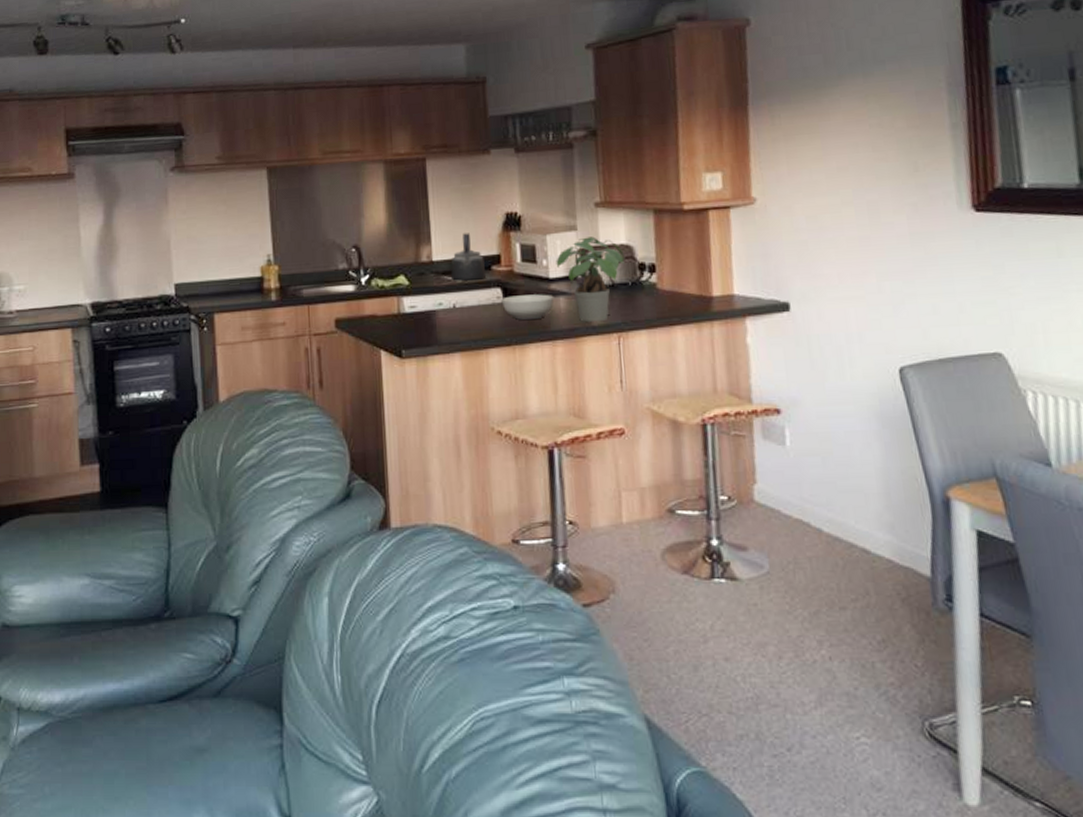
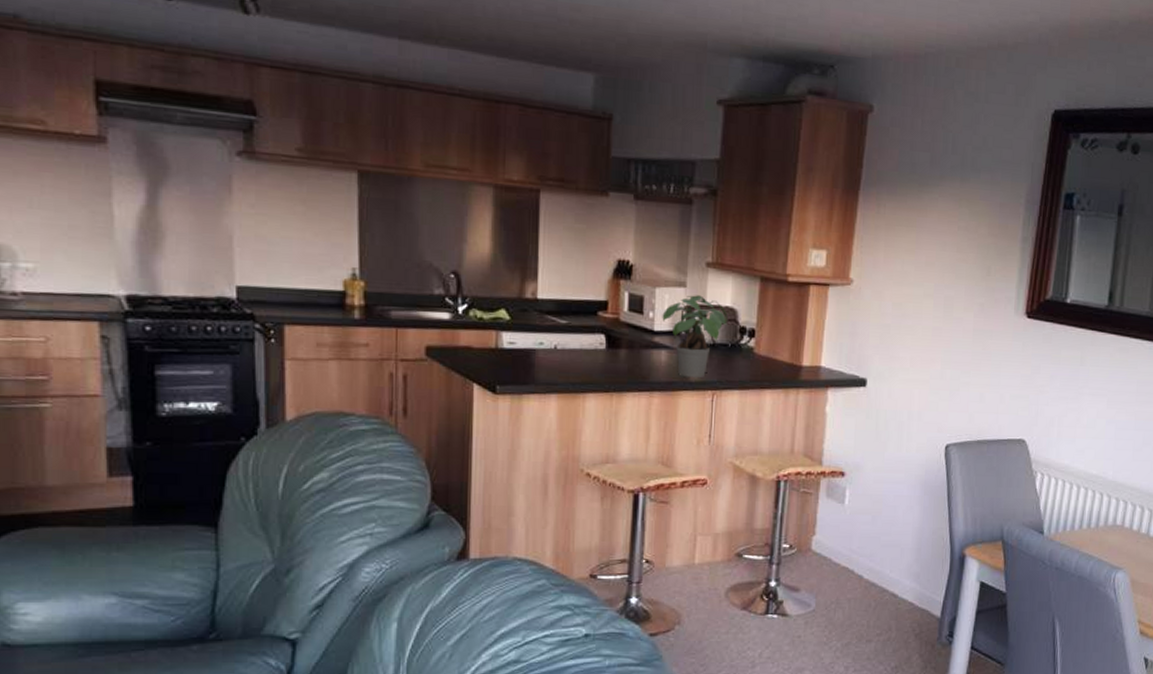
kettle: present [451,233,487,282] -> none [555,274,592,325]
bowl: present [501,294,554,320] -> none [604,343,657,369]

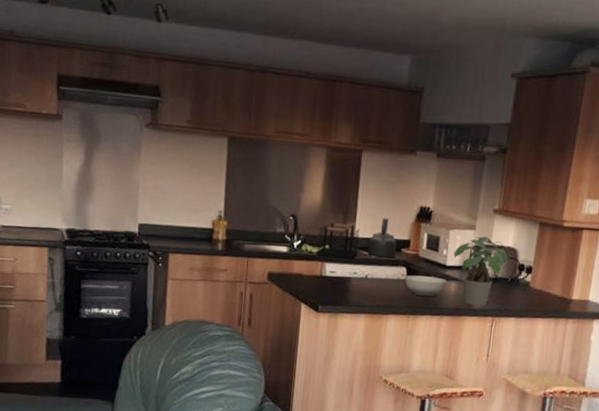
dish rack: none [489,280,543,327] -> present [316,222,360,259]
kettle: none [555,274,592,325] -> present [368,218,397,259]
bowl: none [604,343,657,369] -> present [404,275,448,297]

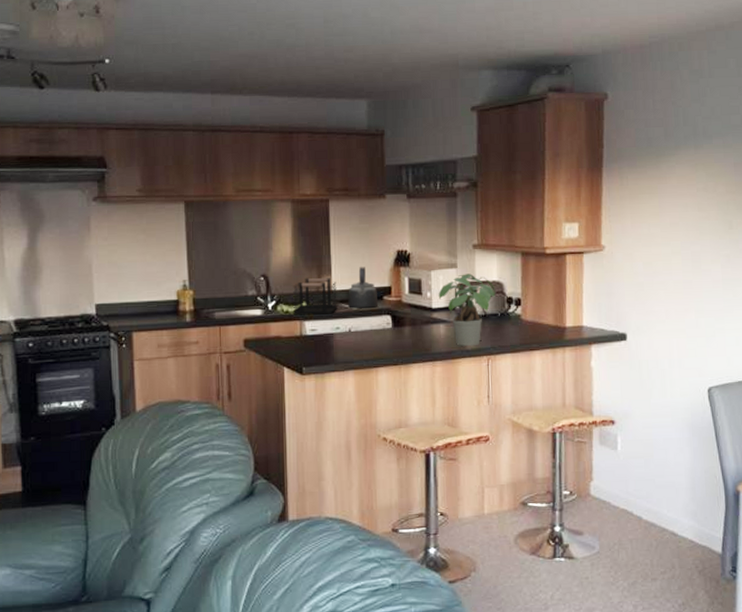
bowl: present [404,275,448,297] -> none [390,321,436,343]

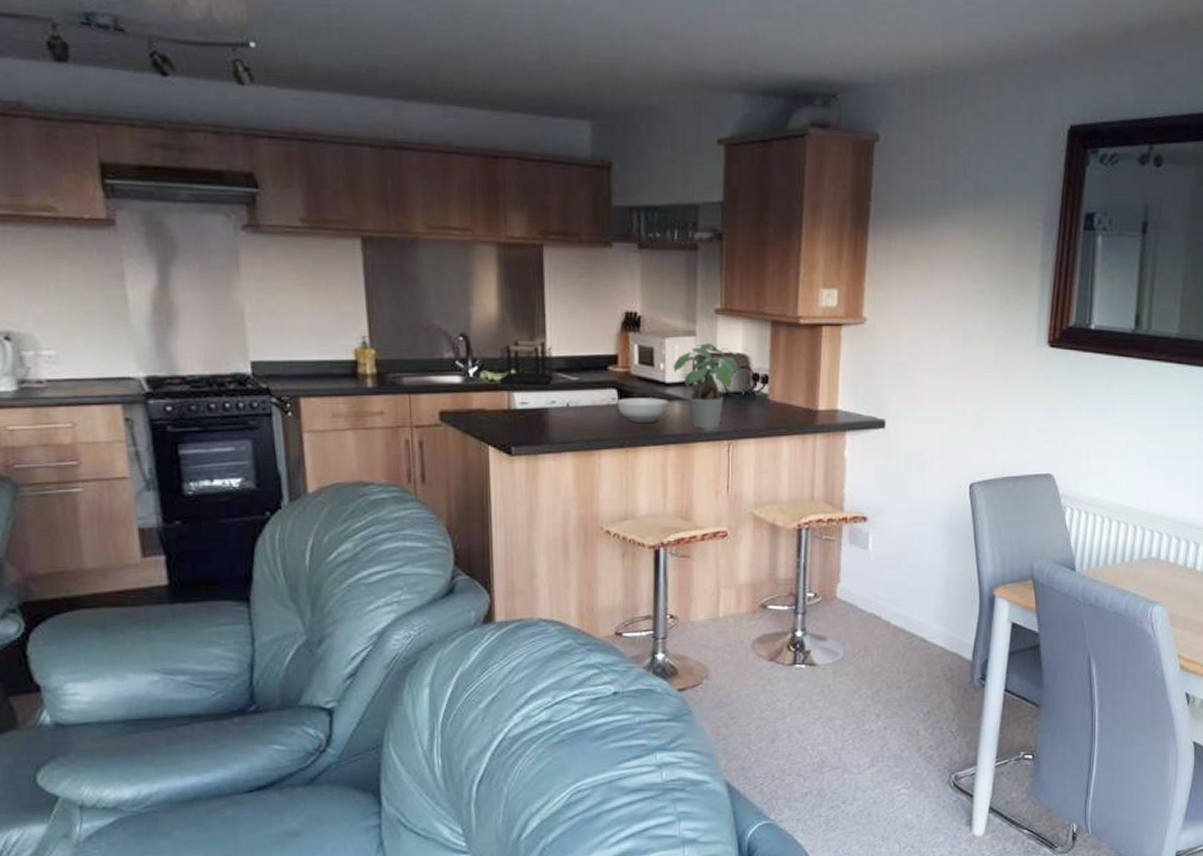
kettle: present [348,267,379,309] -> none [566,330,603,381]
bowl: none [390,321,436,343] -> present [616,398,669,422]

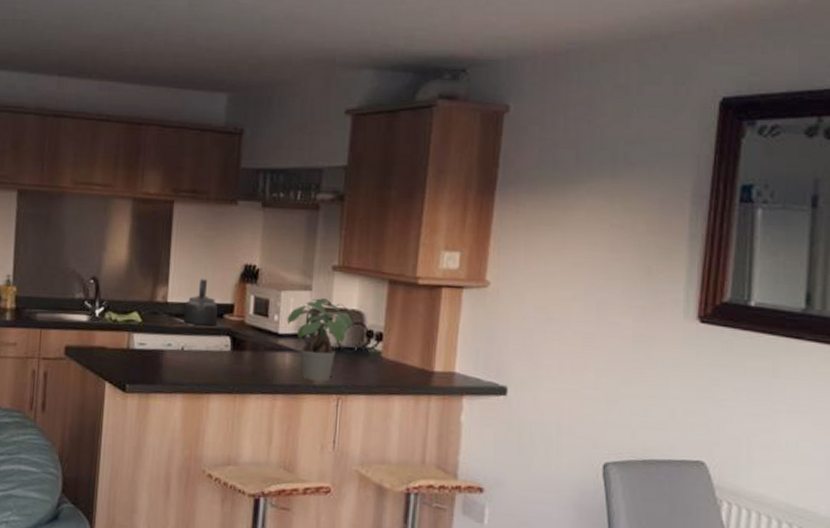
dish rack: present [499,340,553,385] -> none [122,285,173,329]
kettle: none [566,330,603,381] -> present [184,279,218,327]
bowl: present [616,398,669,422] -> none [229,345,281,371]

